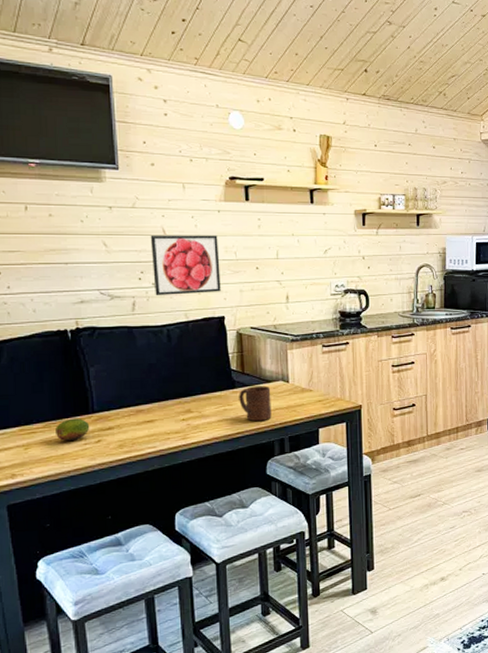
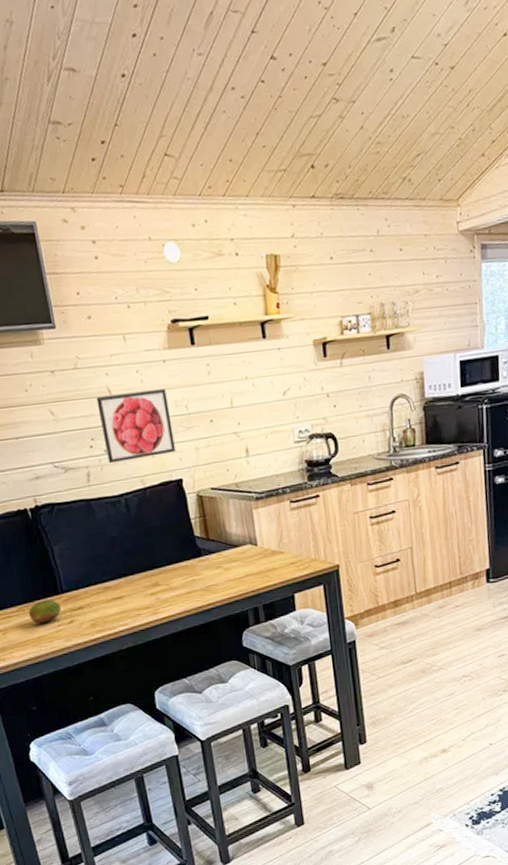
cup: present [239,386,272,422] -> none [205,551,243,591]

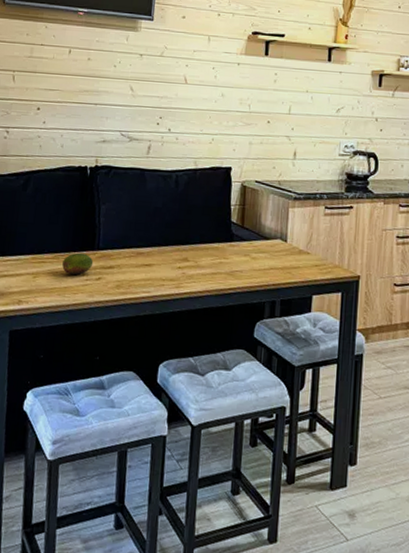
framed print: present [96,389,176,464] -> none [170,82,235,143]

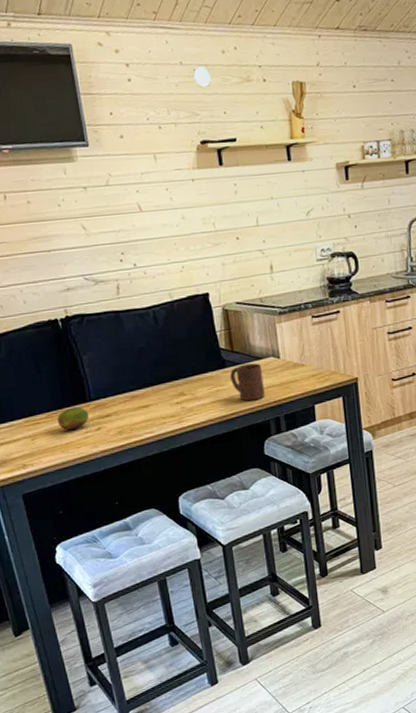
cup: none [235,241,268,280] -> present [230,363,265,401]

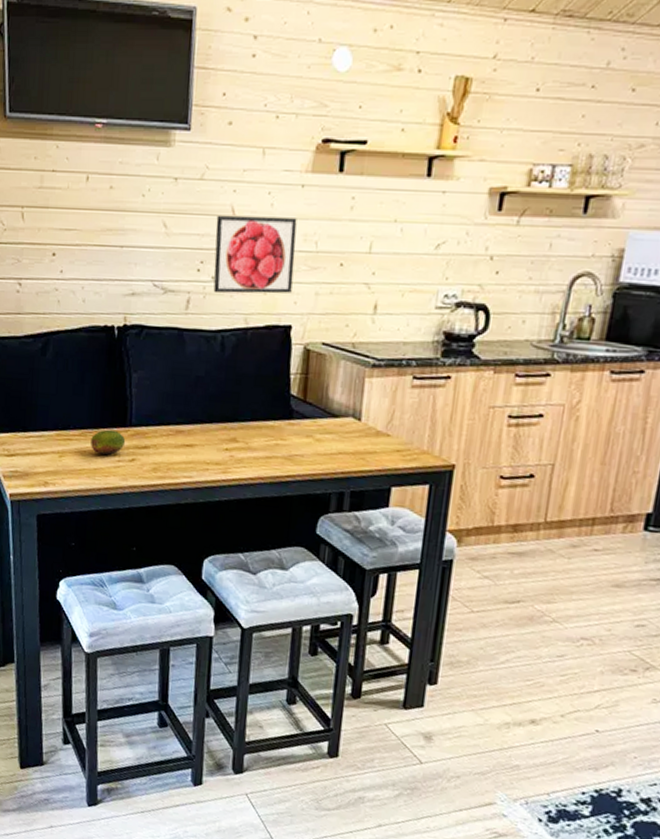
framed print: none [127,206,203,277] -> present [213,215,297,294]
cup: present [230,363,265,401] -> none [295,419,337,466]

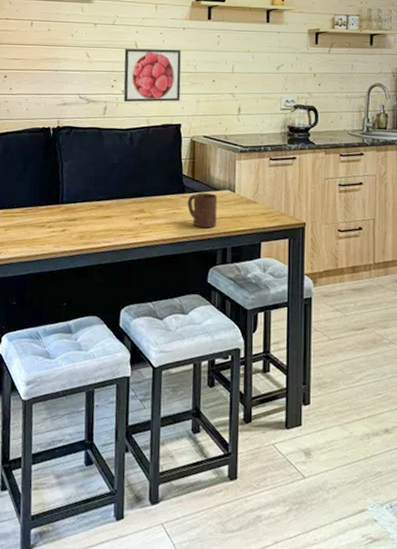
fruit: present [91,429,126,455] -> none [30,206,58,227]
cup: none [295,419,337,466] -> present [187,193,218,228]

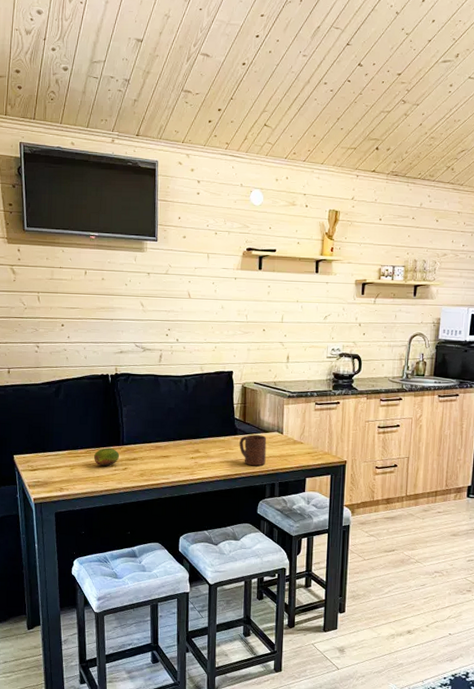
fruit: none [30,206,58,227] -> present [94,447,120,466]
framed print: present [123,48,181,103] -> none [177,297,233,351]

